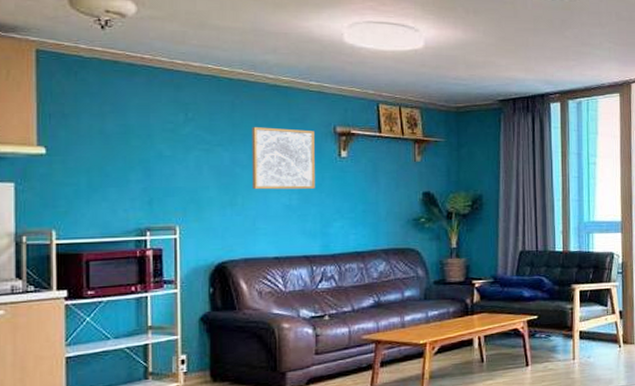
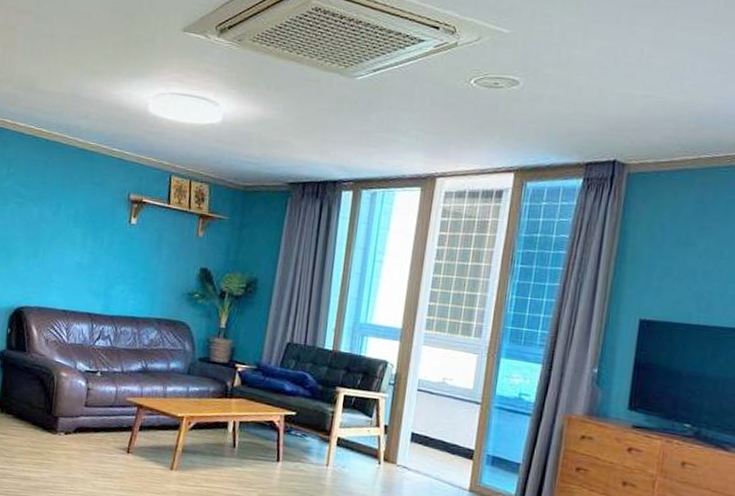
wall art: present [252,127,315,190] -> none [53,187,111,251]

